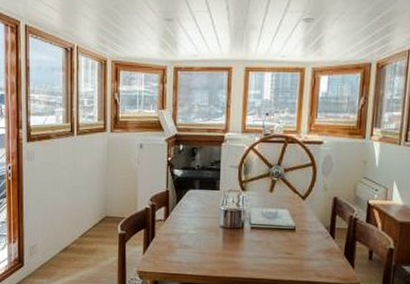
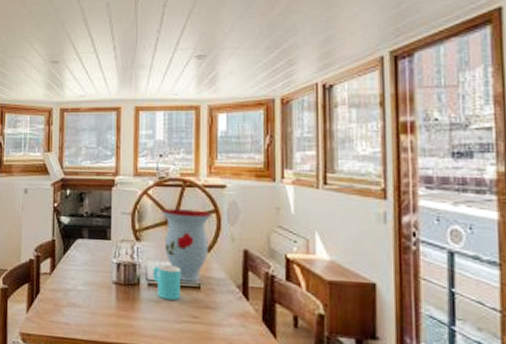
cup: none [255,211,279,241] -> present [153,264,180,301]
vase: none [265,162,310,225] -> present [161,209,213,282]

